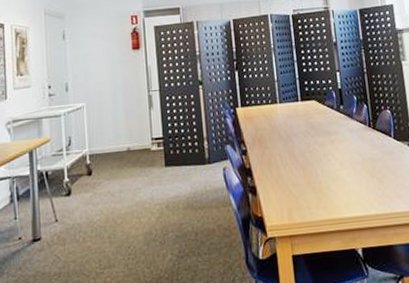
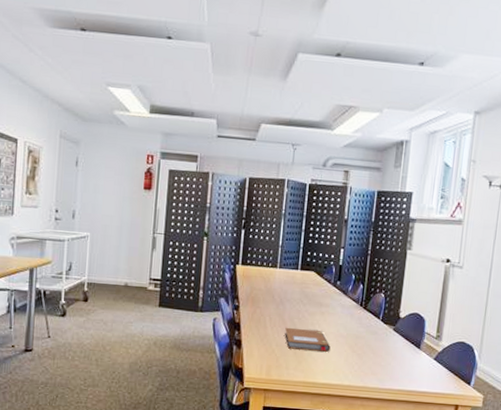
notebook: none [298,161,349,186] -> present [284,327,331,352]

